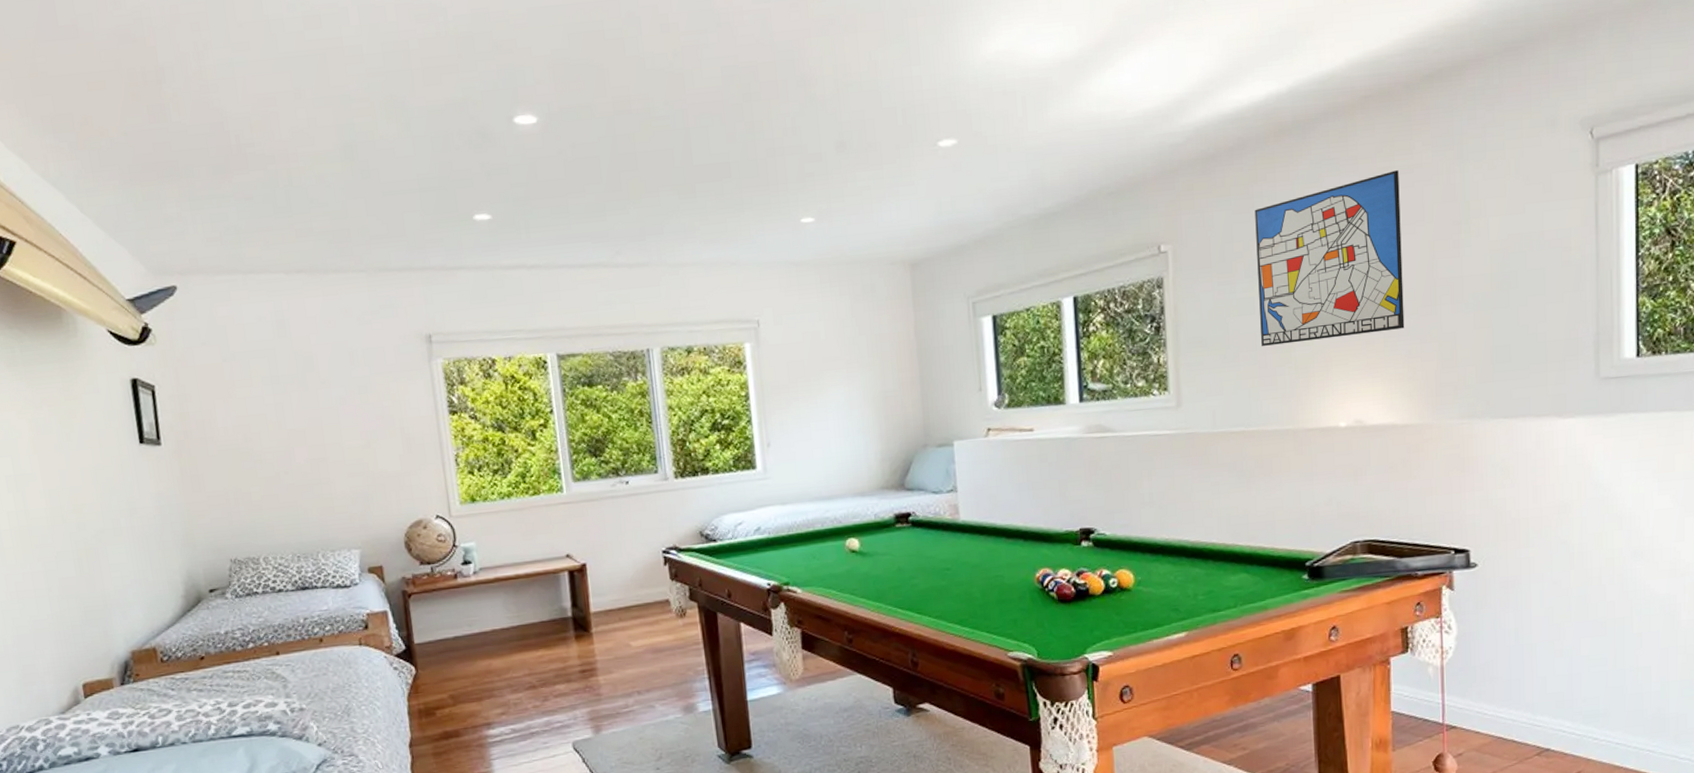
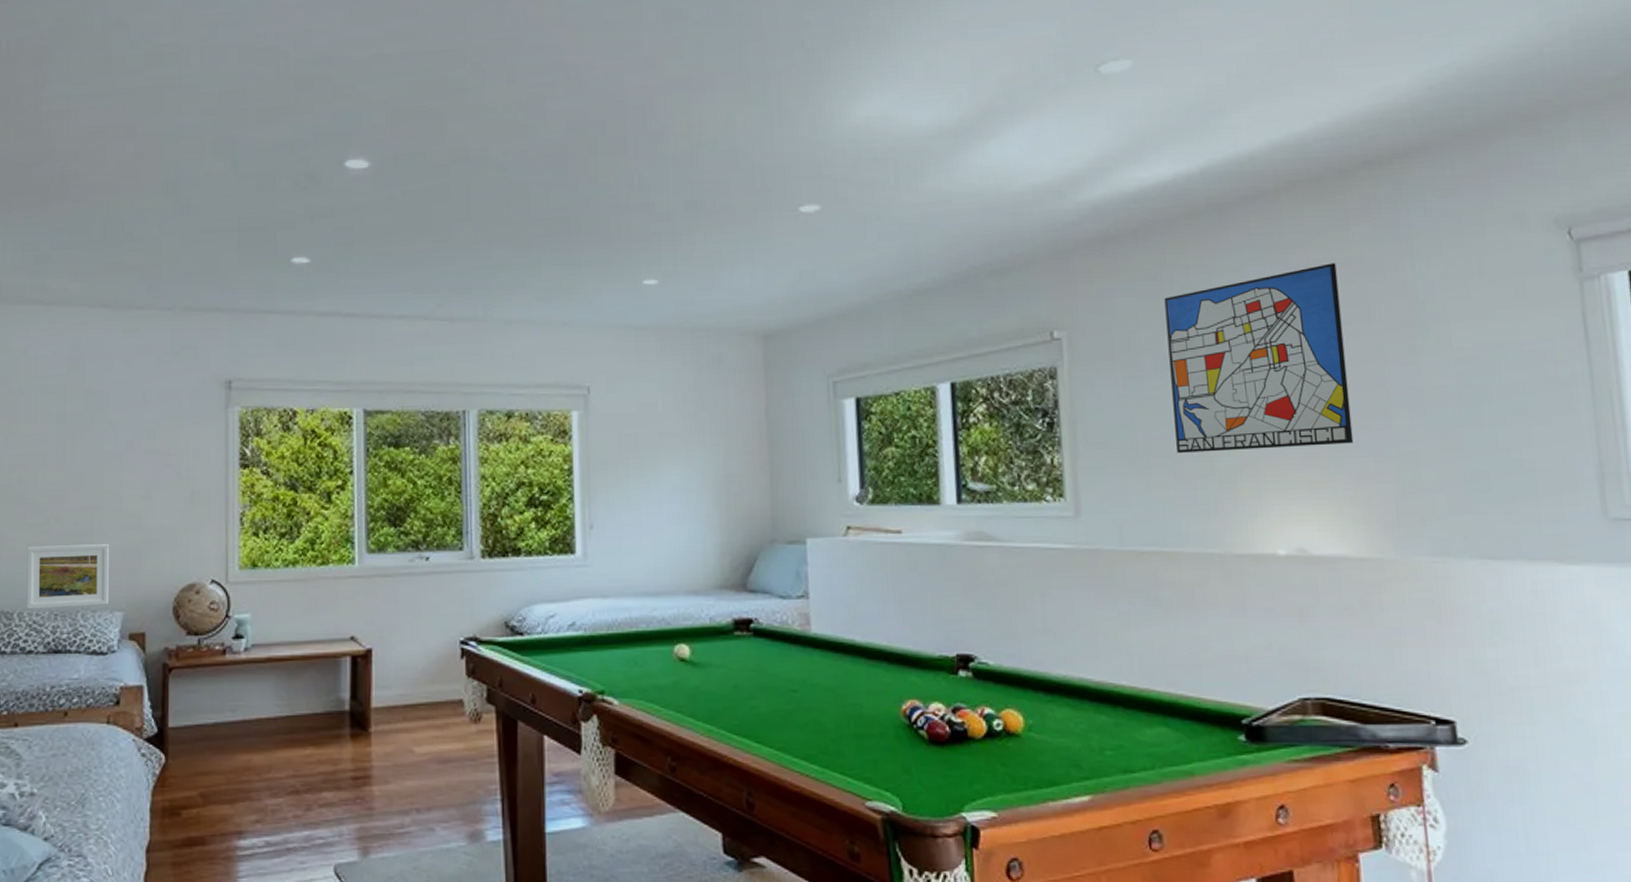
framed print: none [262,491,346,554] -> present [26,544,110,609]

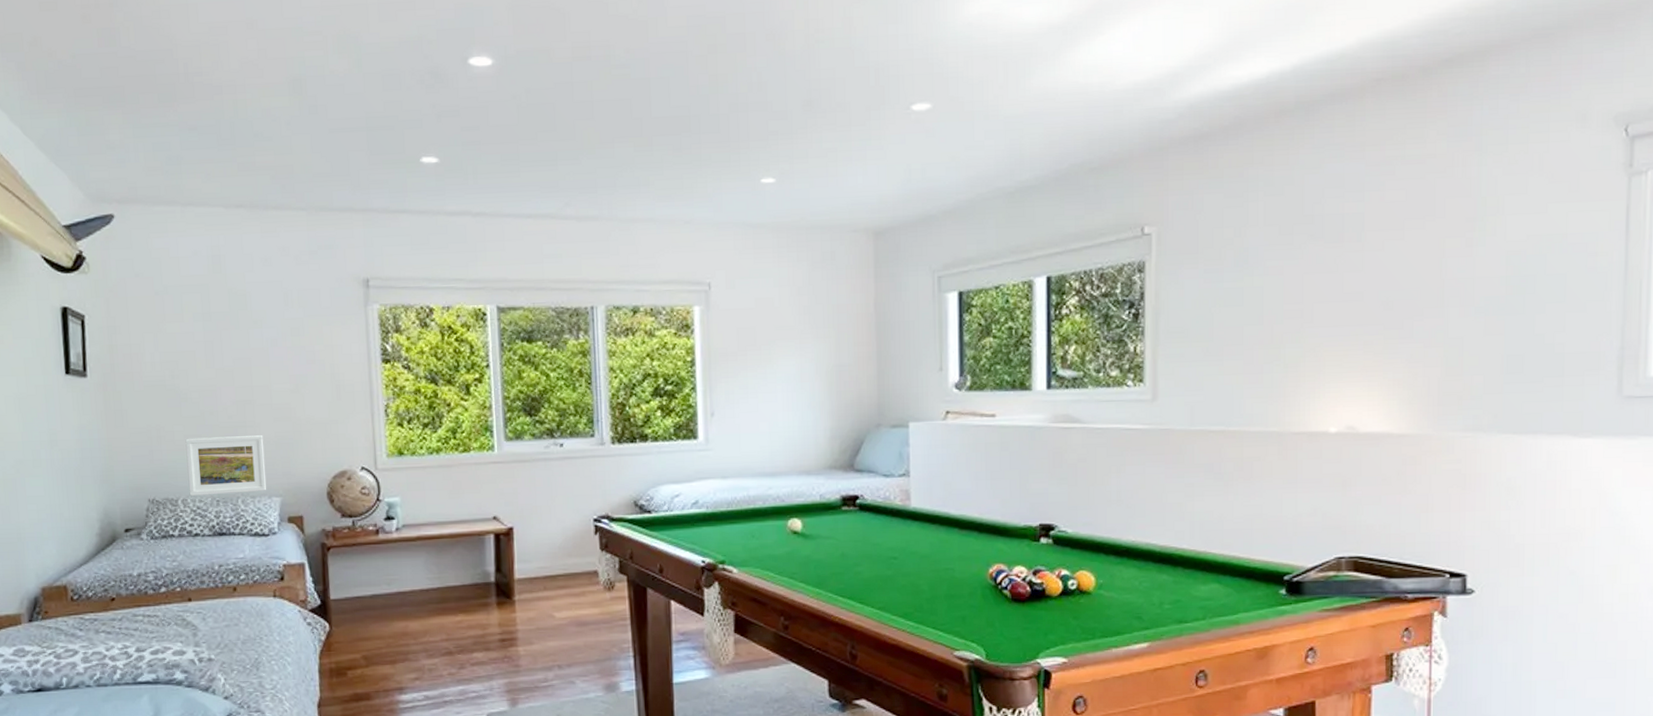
wall art: present [1164,263,1354,453] -> none [1248,160,1410,341]

